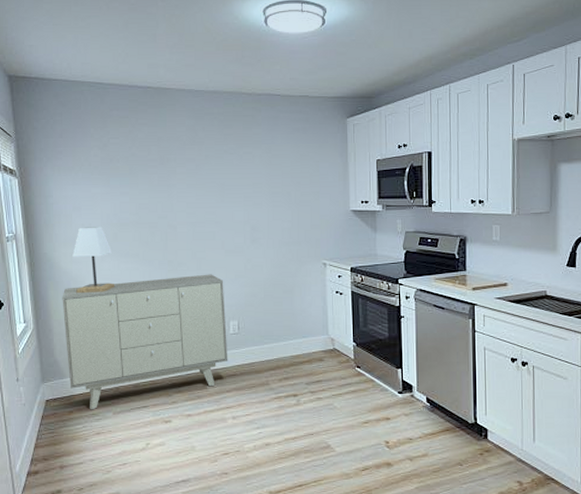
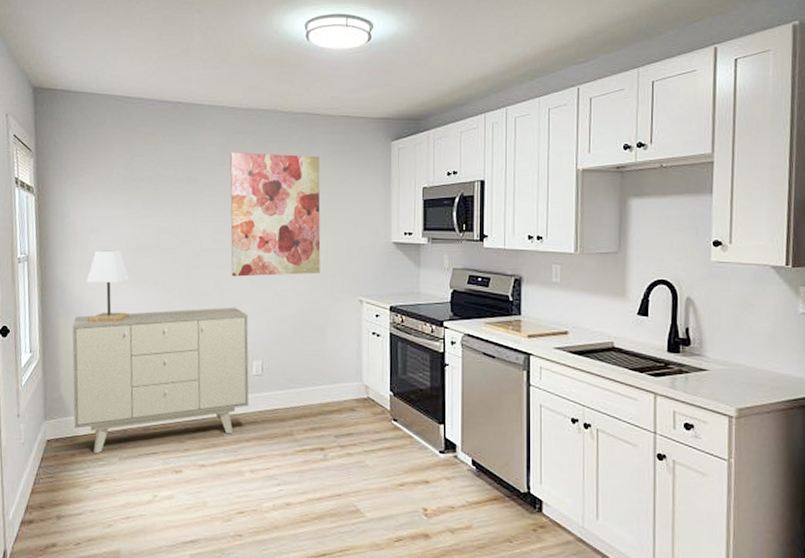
wall art: none [200,132,287,246] -> present [230,152,321,277]

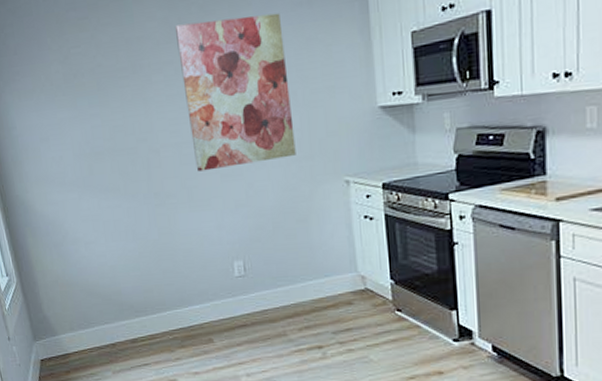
sideboard: present [72,307,249,454] -> none [42,205,236,370]
lamp: present [86,250,130,323] -> none [46,159,97,240]

